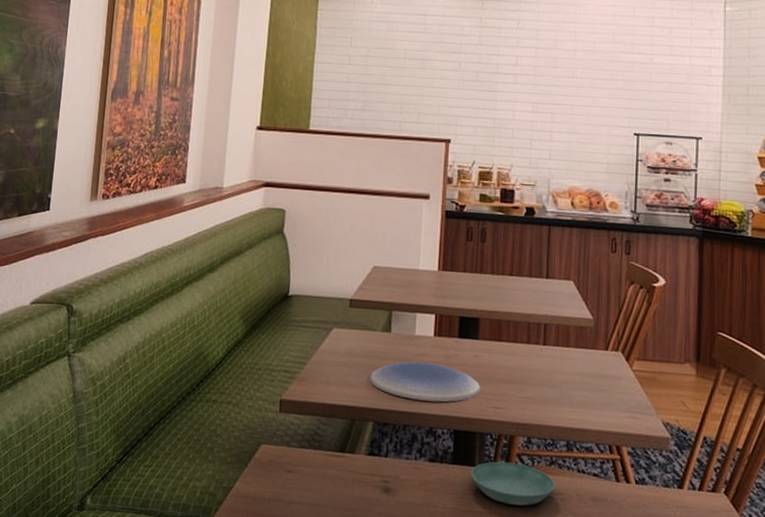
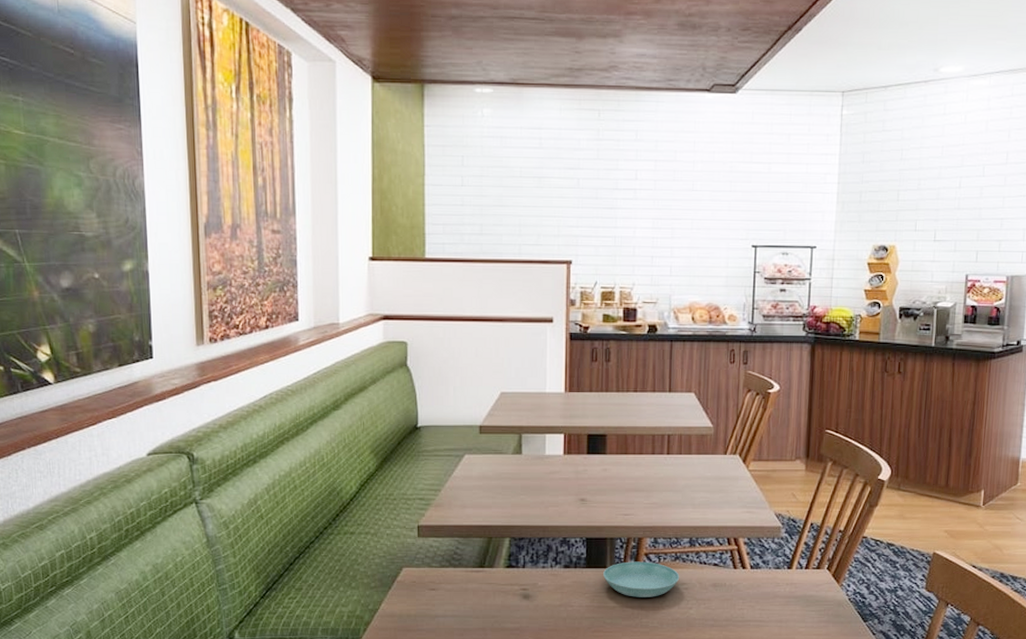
plate: present [370,361,481,402] -> none [504,480,610,514]

